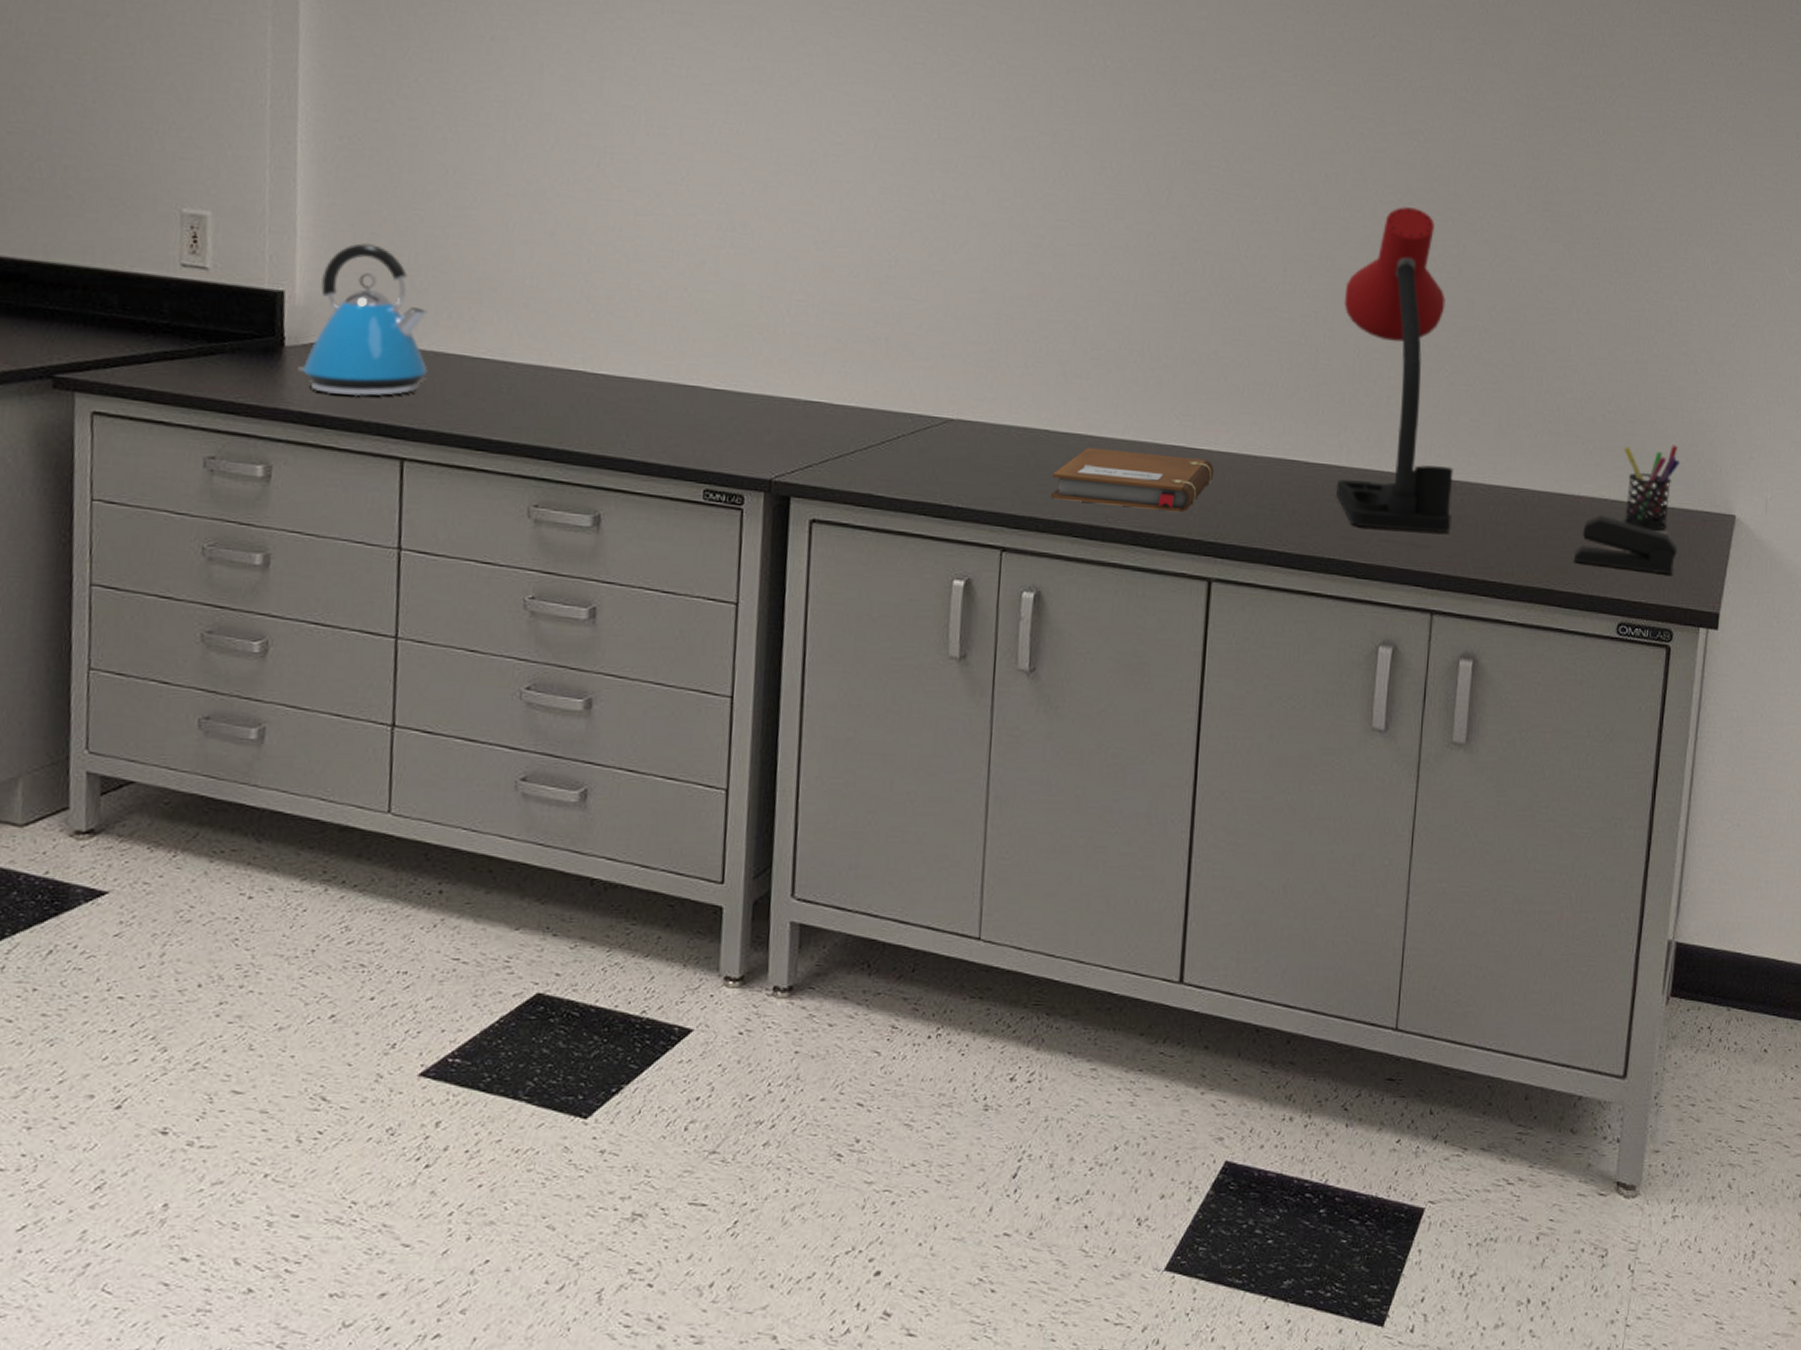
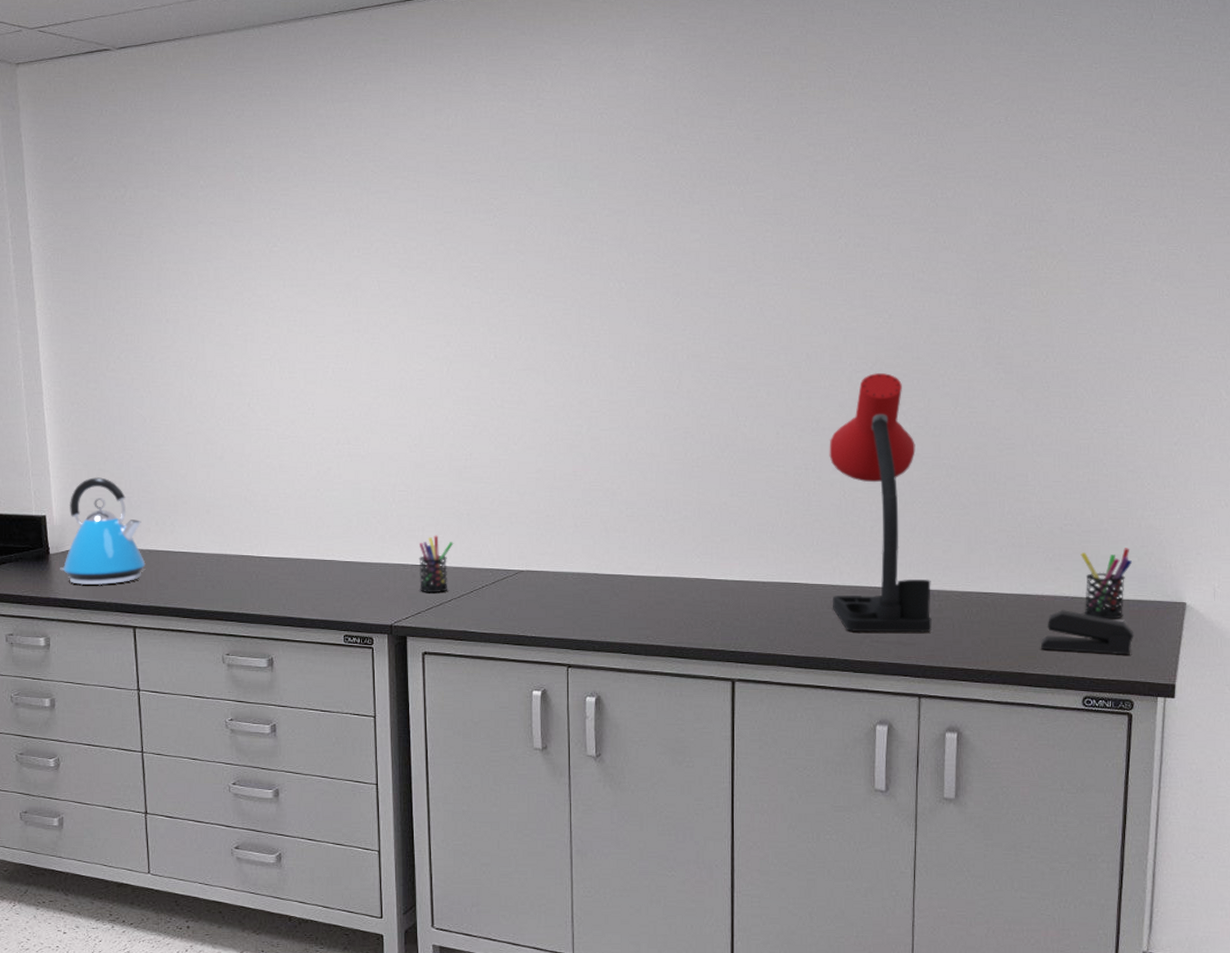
pen holder: none [813,363,865,441] -> present [418,535,454,592]
notebook: present [1051,447,1214,513] -> none [603,585,731,630]

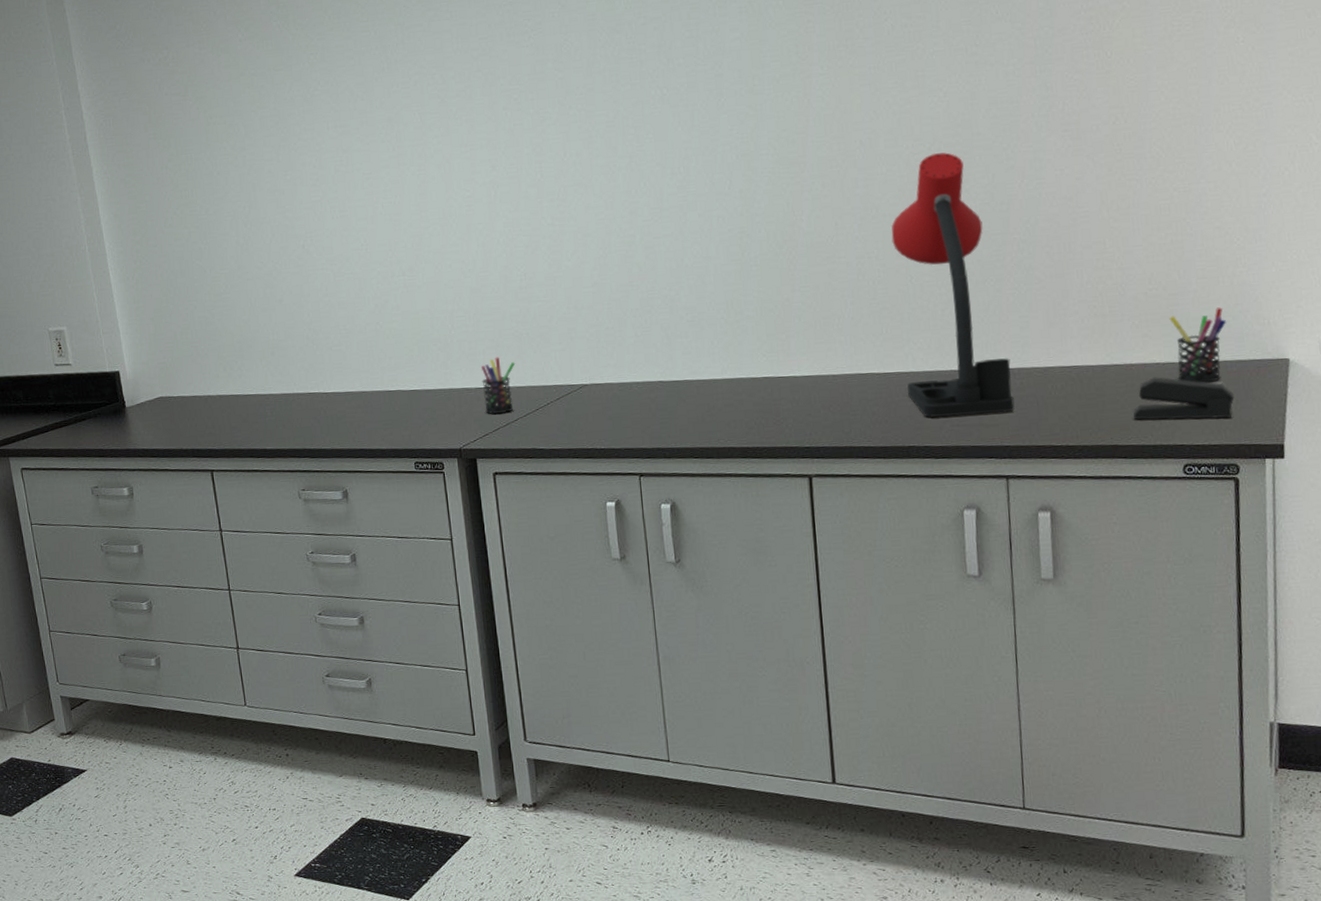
kettle: present [60,477,146,586] -> none [137,330,217,434]

